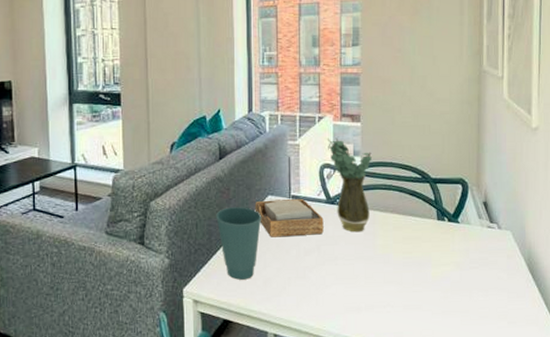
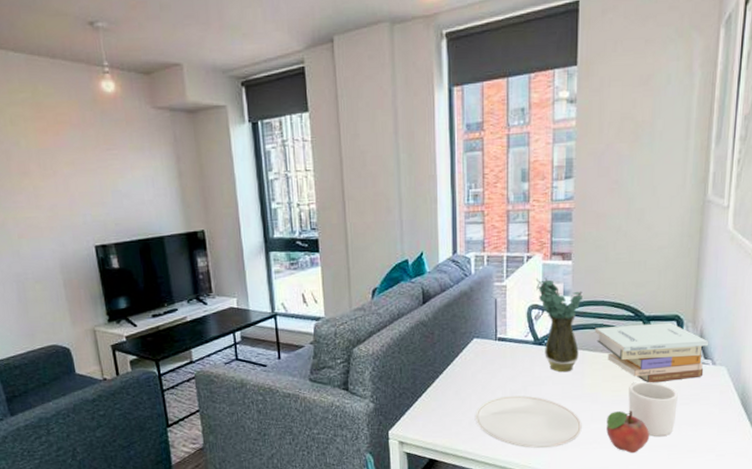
cup: present [216,207,262,280] -> none [420,350,467,422]
napkin holder: present [255,198,324,237] -> none [460,340,531,380]
plate: none [270,255,375,311] -> present [476,395,582,449]
books: none [384,185,494,246] -> present [594,322,709,383]
fruit: none [399,273,442,319] -> present [606,411,650,454]
mug: none [419,244,467,301] -> present [628,381,678,436]

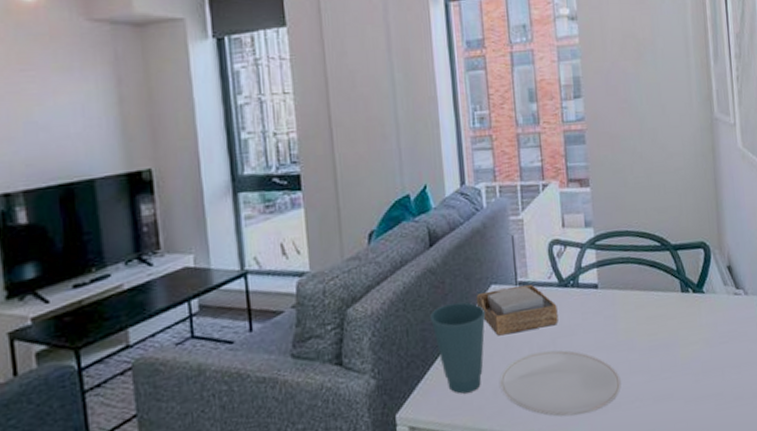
cup: none [420,350,467,422] -> present [430,302,486,394]
napkin holder: none [460,340,531,380] -> present [476,284,558,336]
vase: present [535,277,583,373] -> none [553,207,609,318]
books: present [594,322,709,383] -> none [622,250,738,322]
fruit: present [606,411,650,454] -> none [646,356,694,409]
mug: present [628,381,678,436] -> none [665,320,718,385]

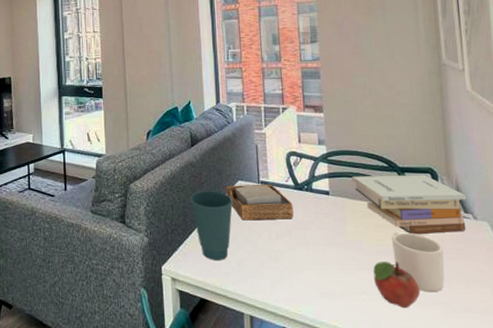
plate: present [500,350,621,417] -> none [243,239,349,296]
books: none [622,250,738,322] -> present [351,175,467,235]
fruit: none [646,356,694,409] -> present [373,262,421,309]
mug: none [665,320,718,385] -> present [392,232,445,291]

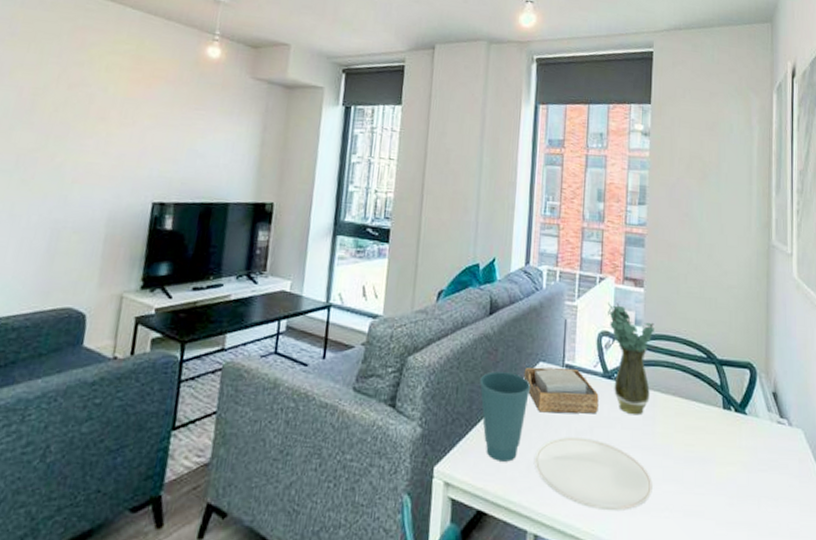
plate: none [243,239,349,296] -> present [534,437,653,512]
vase: none [291,127,339,218] -> present [607,302,654,415]
books: present [351,175,467,235] -> none [666,366,784,441]
fruit: present [373,262,421,309] -> none [679,471,727,530]
mug: present [392,232,445,291] -> none [702,436,755,510]

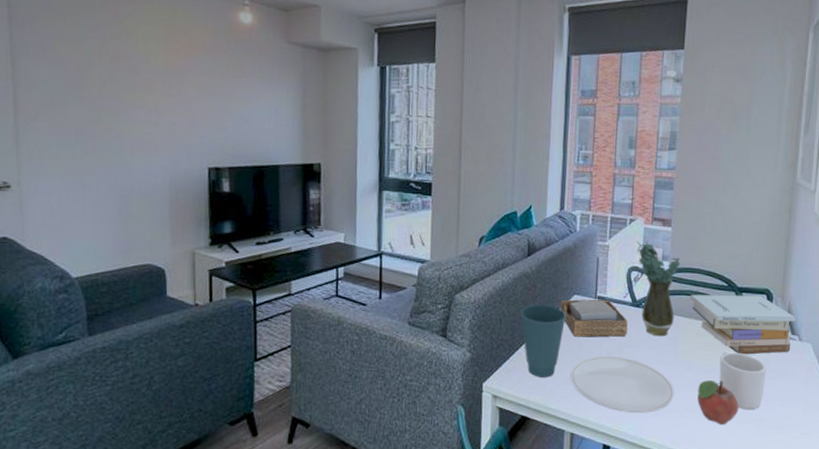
books: none [666,366,784,441] -> present [690,294,796,355]
fruit: none [679,471,727,530] -> present [697,380,739,425]
mug: none [702,436,755,510] -> present [719,352,766,409]

